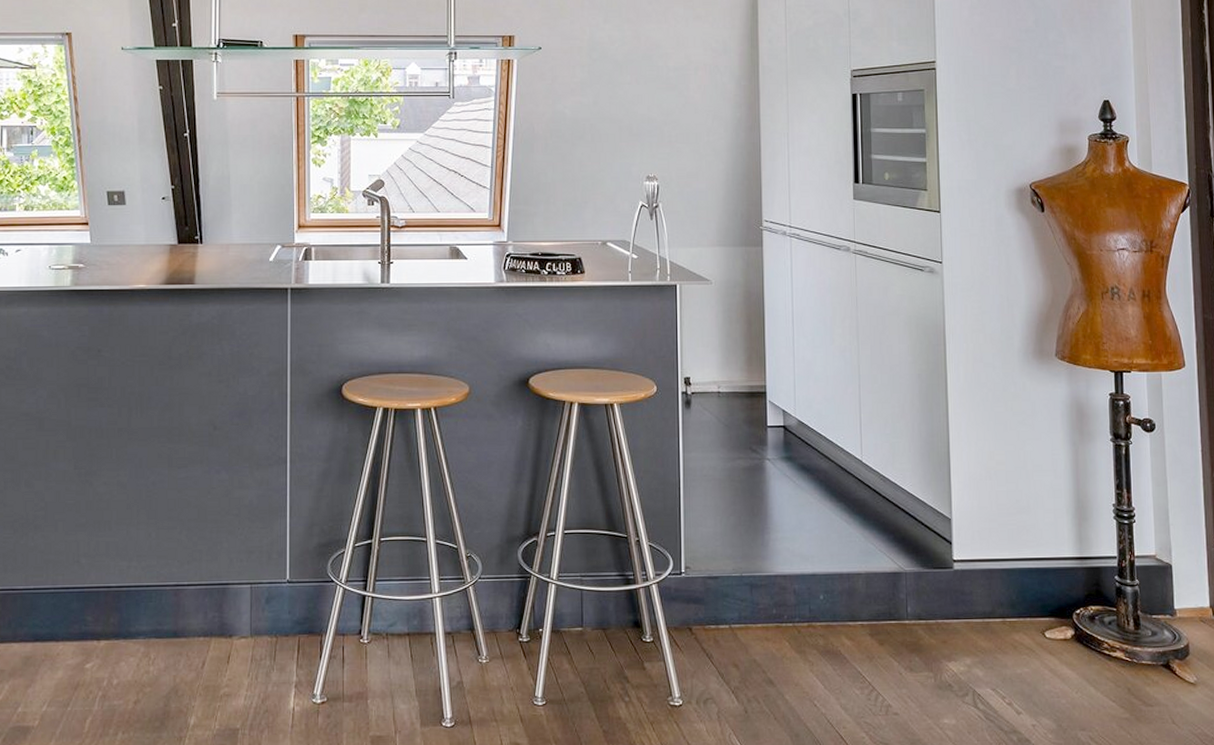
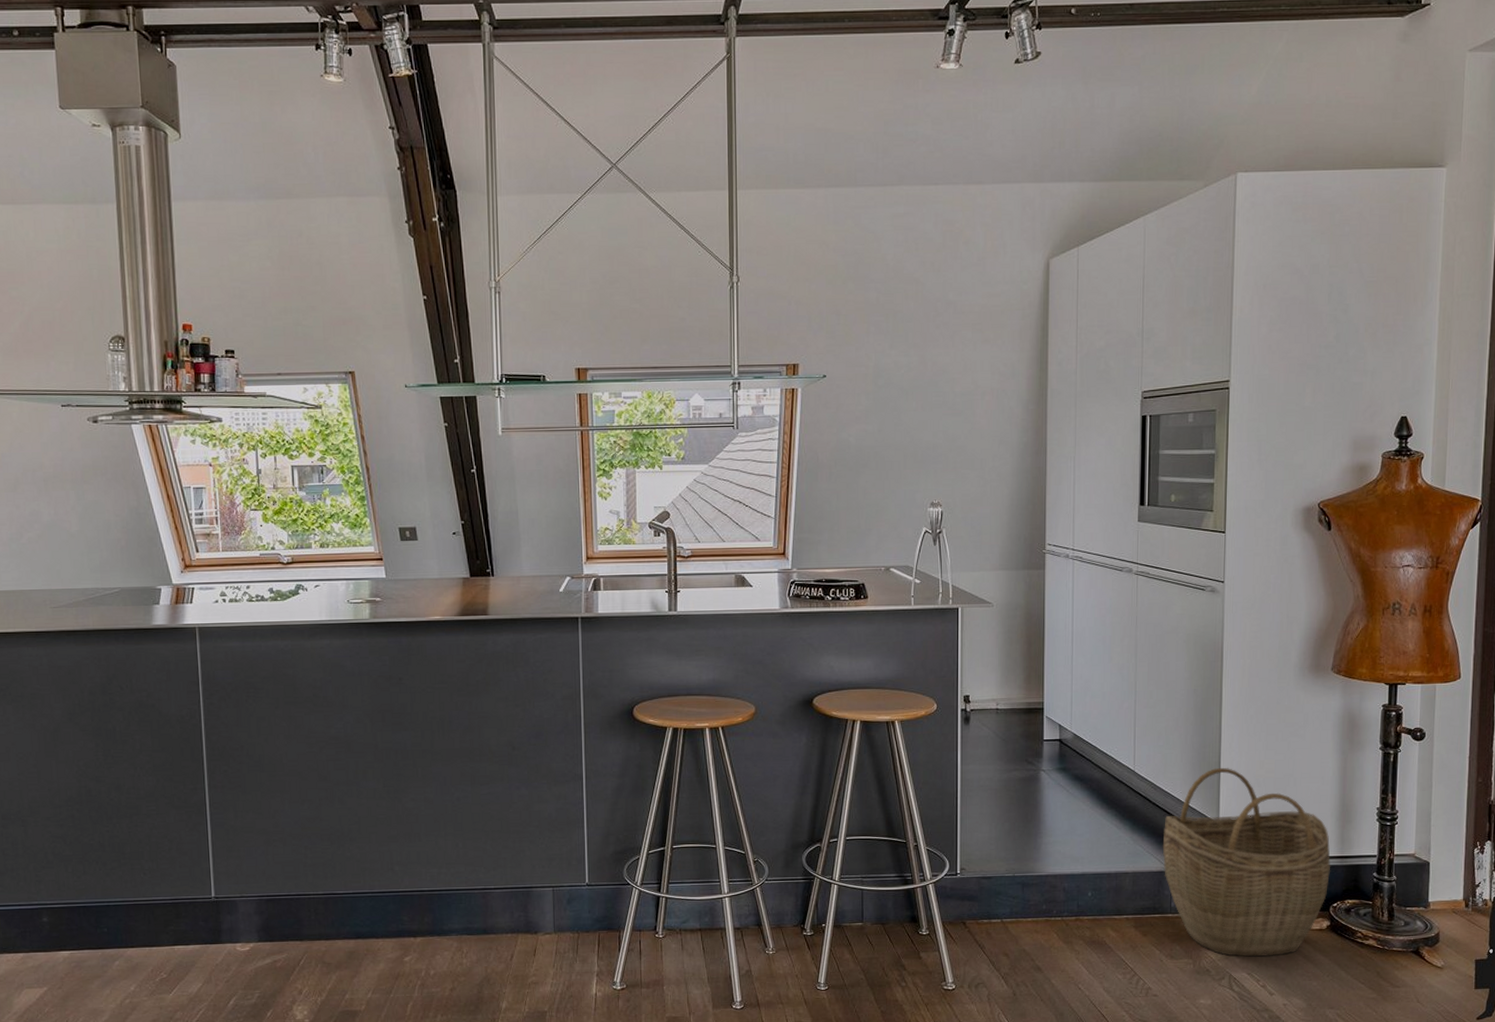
woven basket: none [895,458,1071,670] -> present [1162,767,1331,957]

